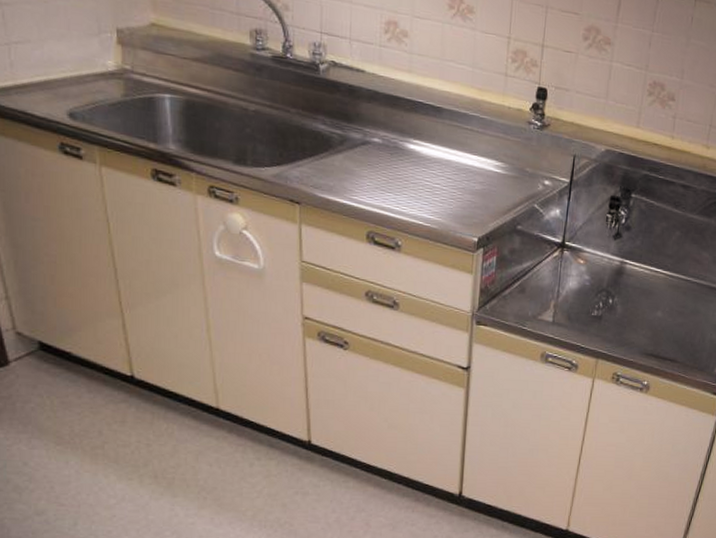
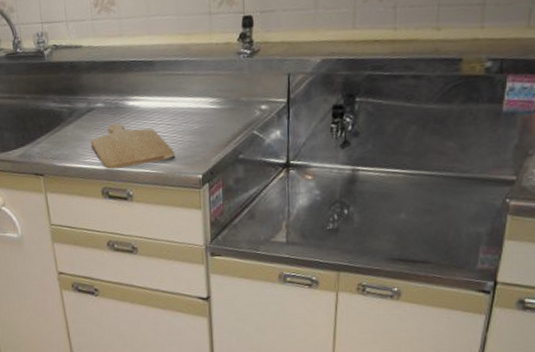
chopping board: none [361,163,452,216] -> present [91,123,174,170]

